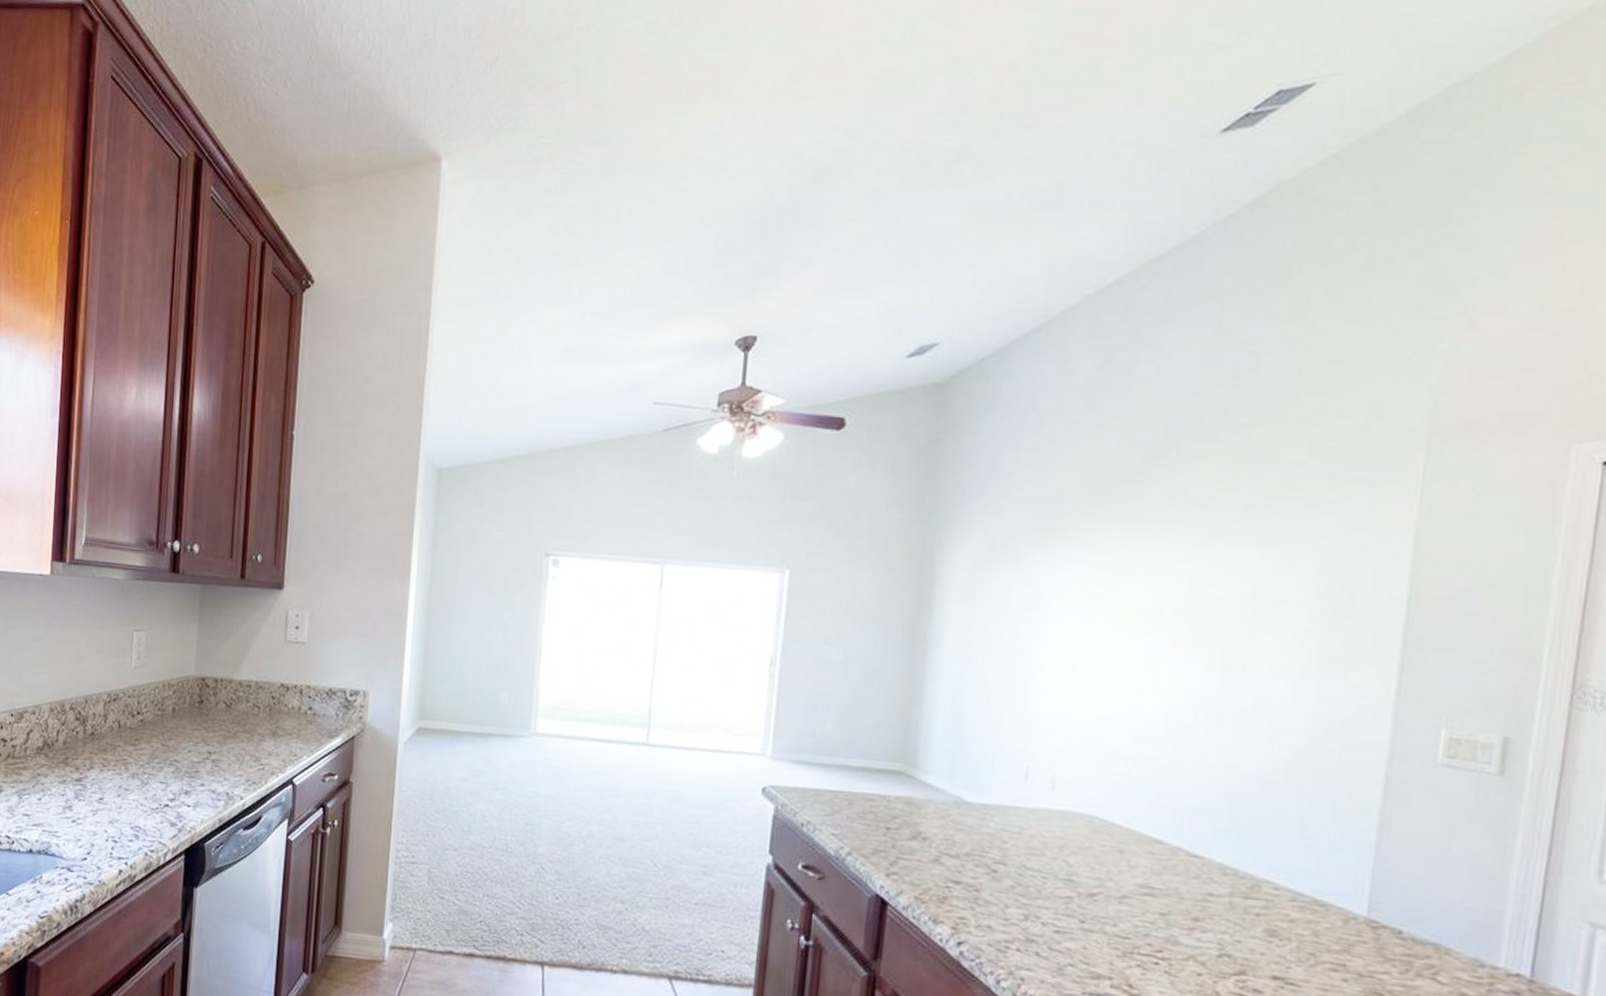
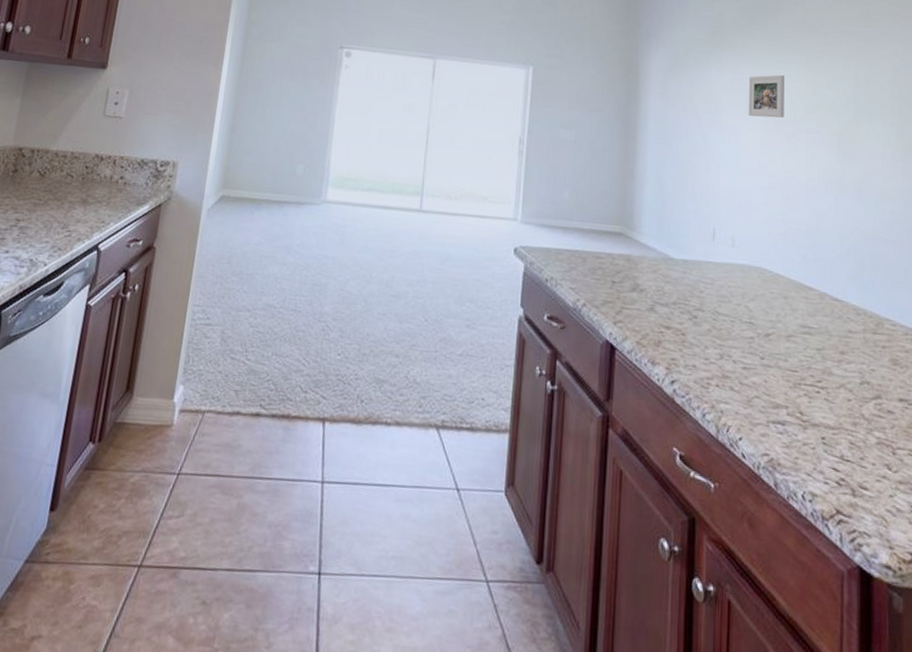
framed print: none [1088,569,1147,627] -> present [748,75,784,118]

